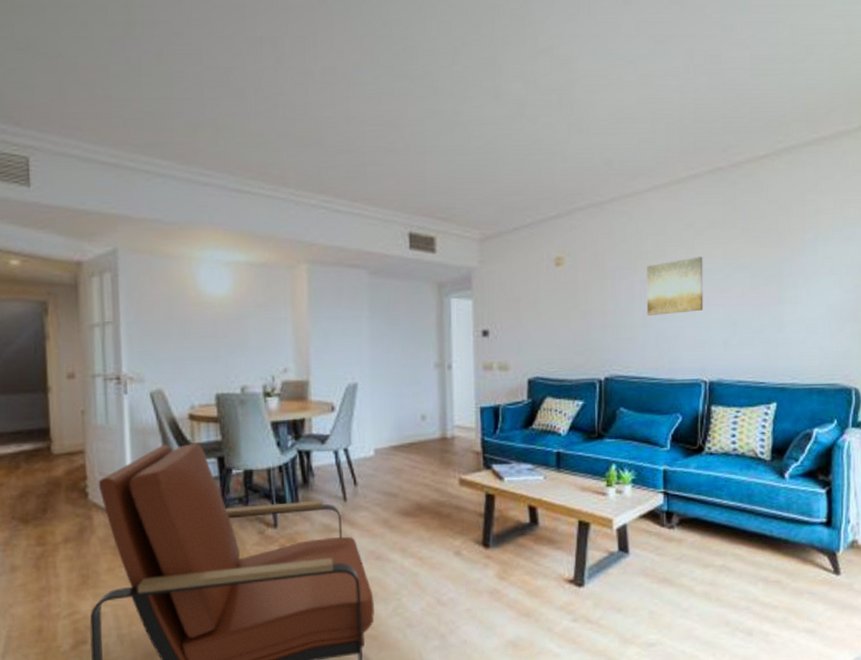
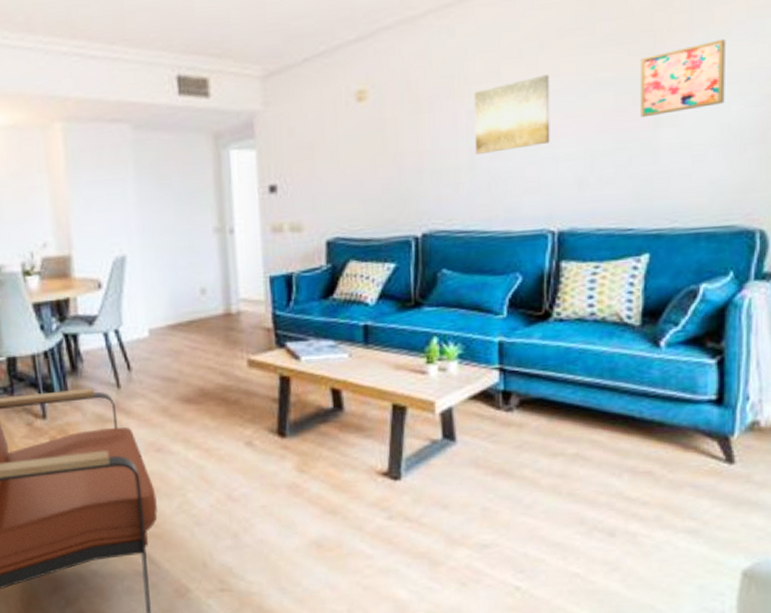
wall art: none [769,241,829,296] -> present [640,39,726,118]

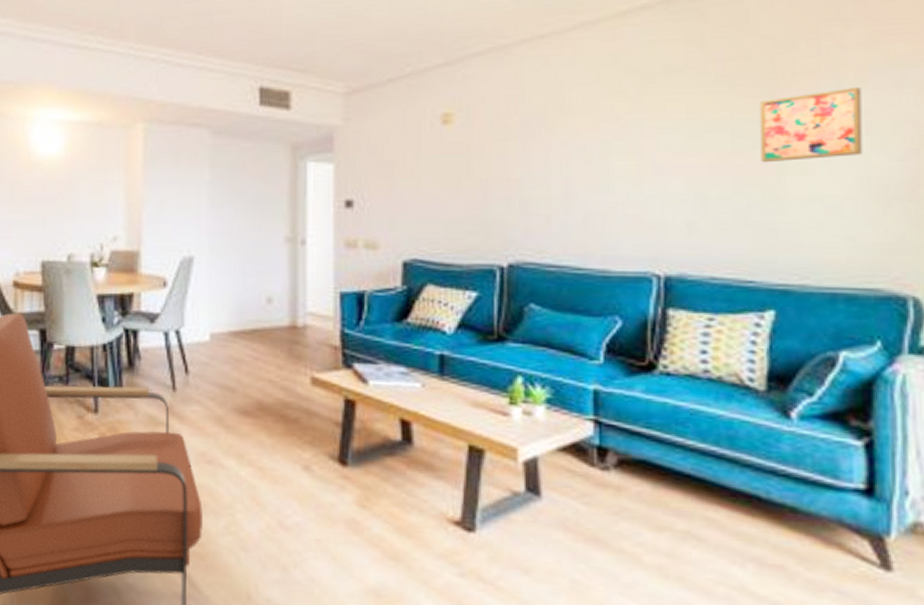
wall art: present [473,75,550,154] -> none [569,111,656,186]

